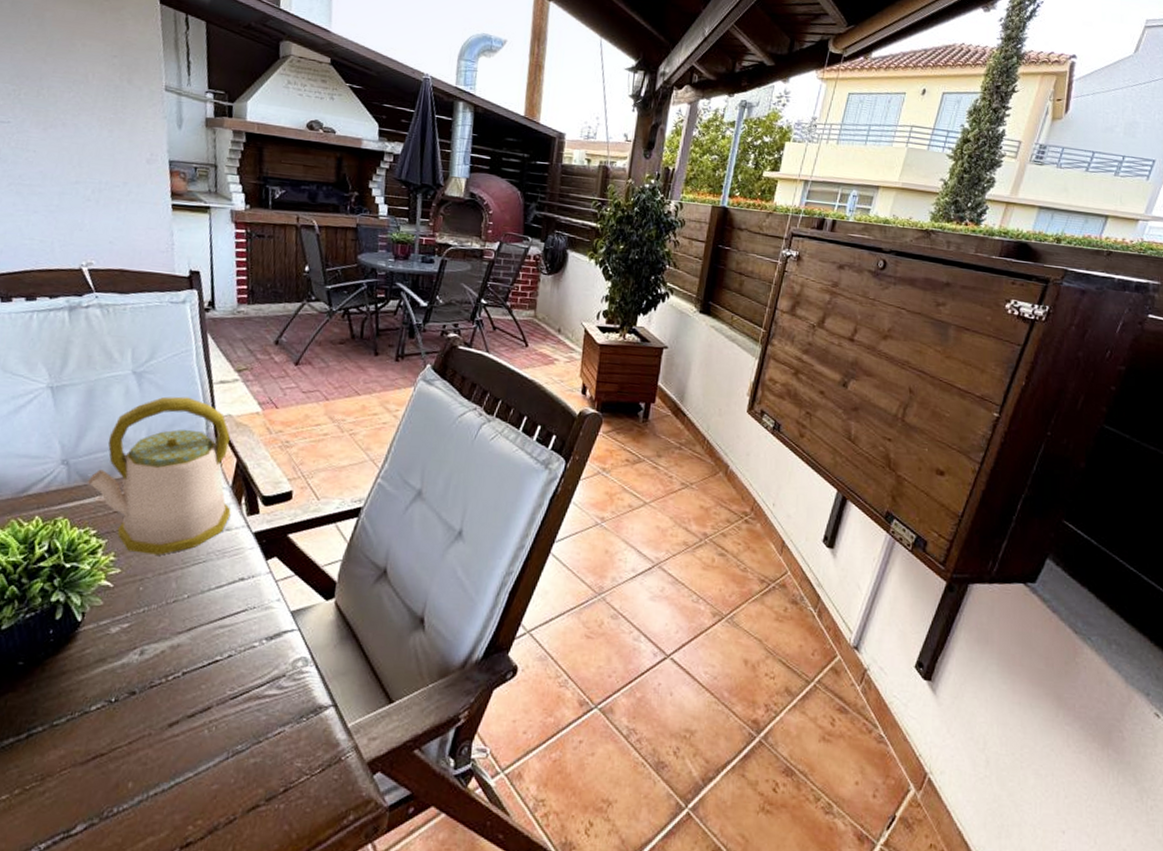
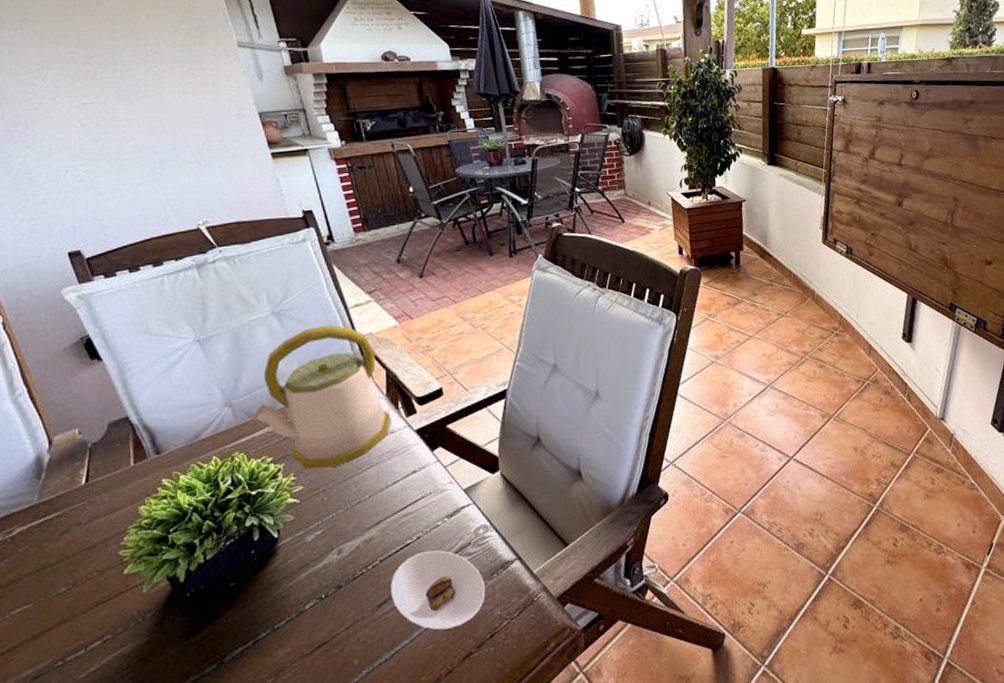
saucer: none [185,673,291,771] -> present [390,550,485,630]

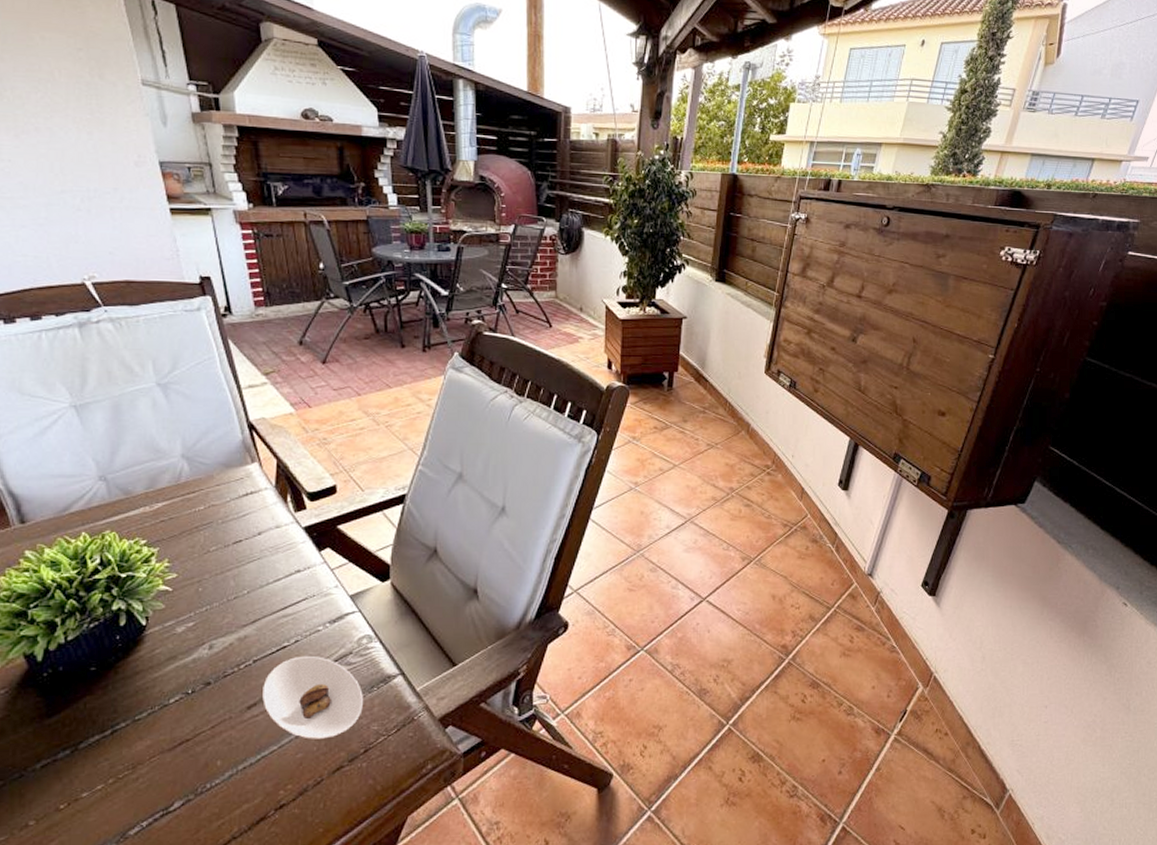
kettle: present [253,324,391,469] -> none [128,404,278,557]

